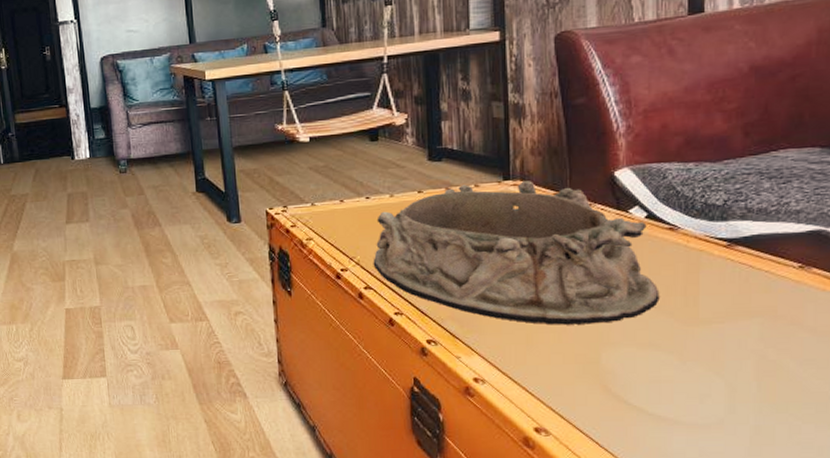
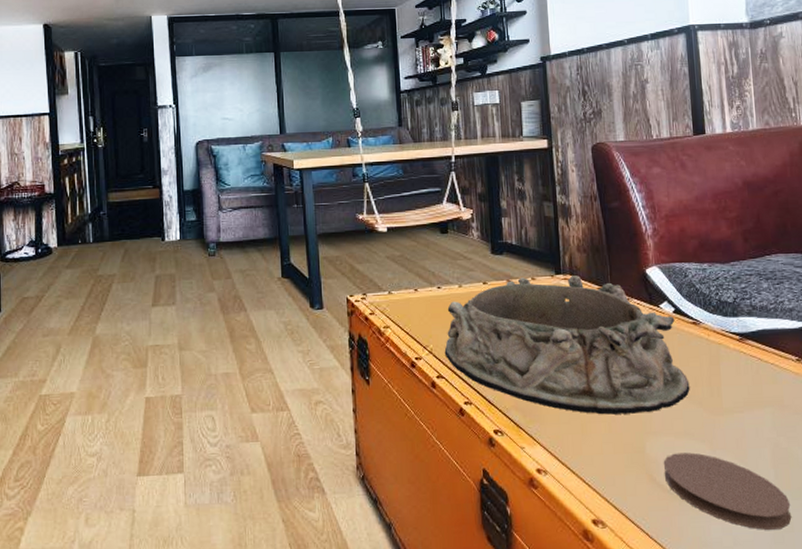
coaster: none [621,364,774,442] -> present [663,452,792,530]

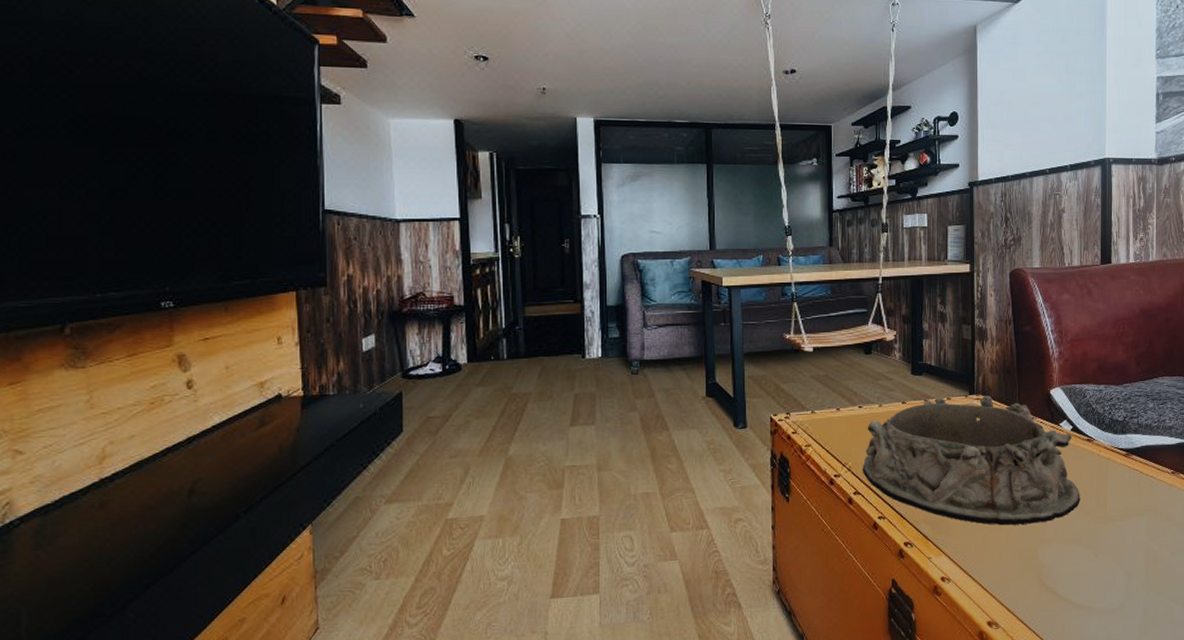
coaster: present [663,452,792,530] -> none [1052,558,1156,624]

